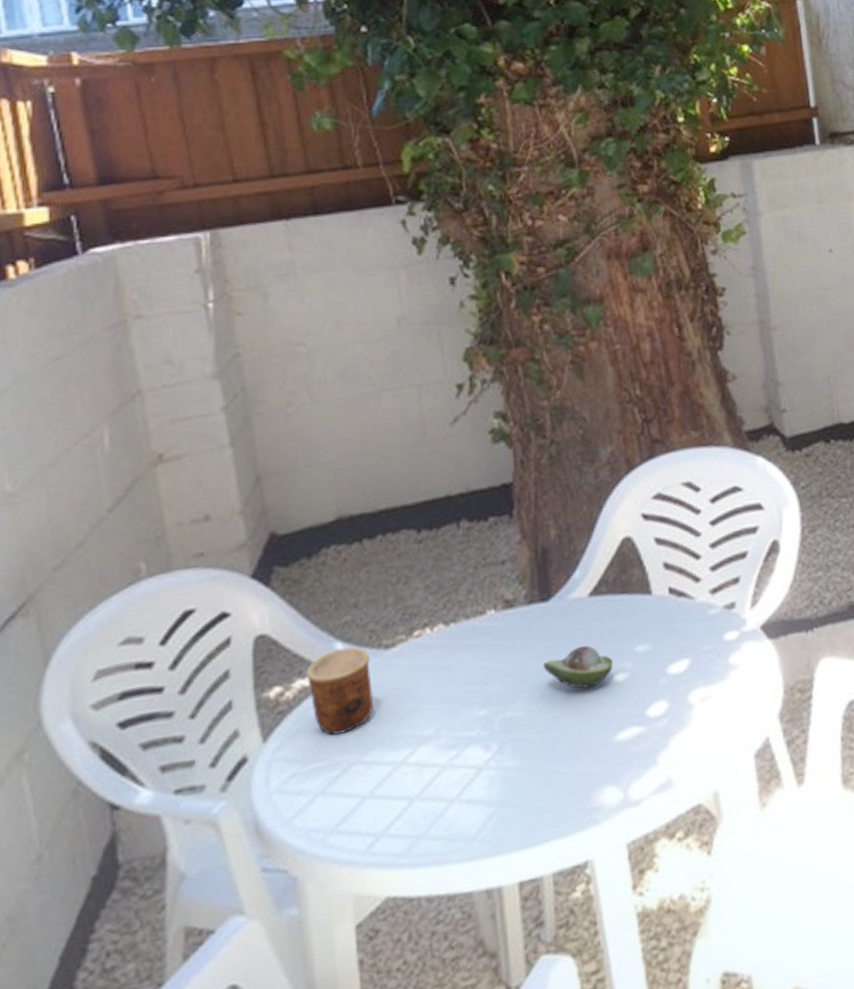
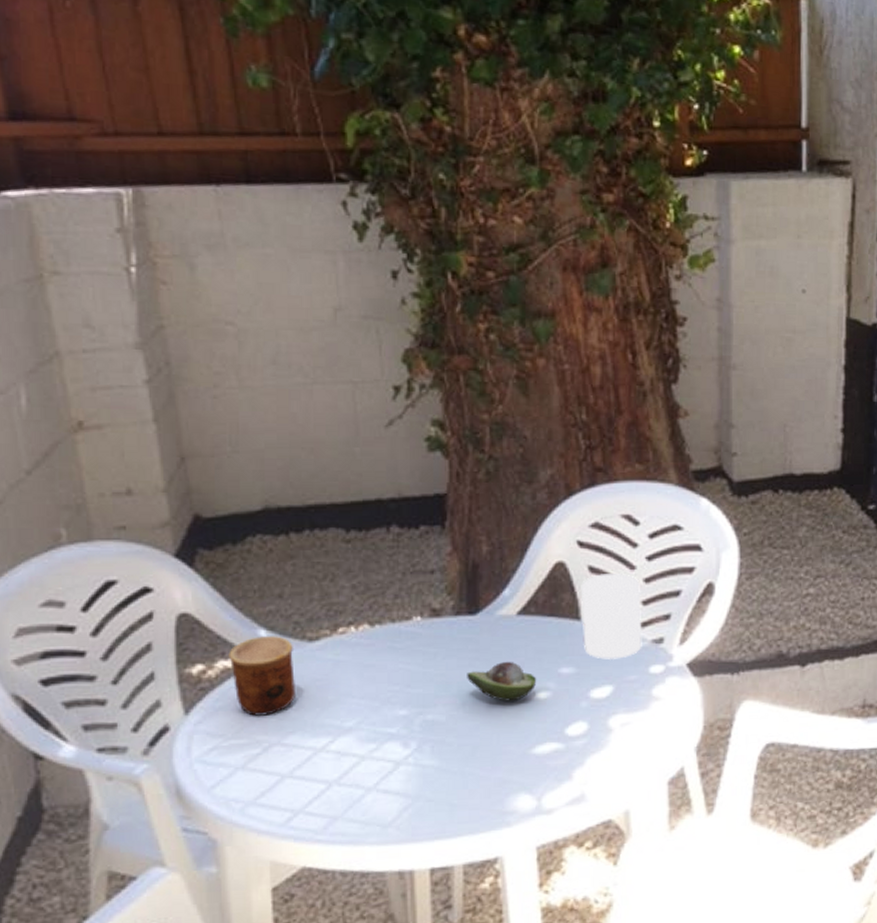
cup: none [648,540,715,632] -> present [580,572,642,660]

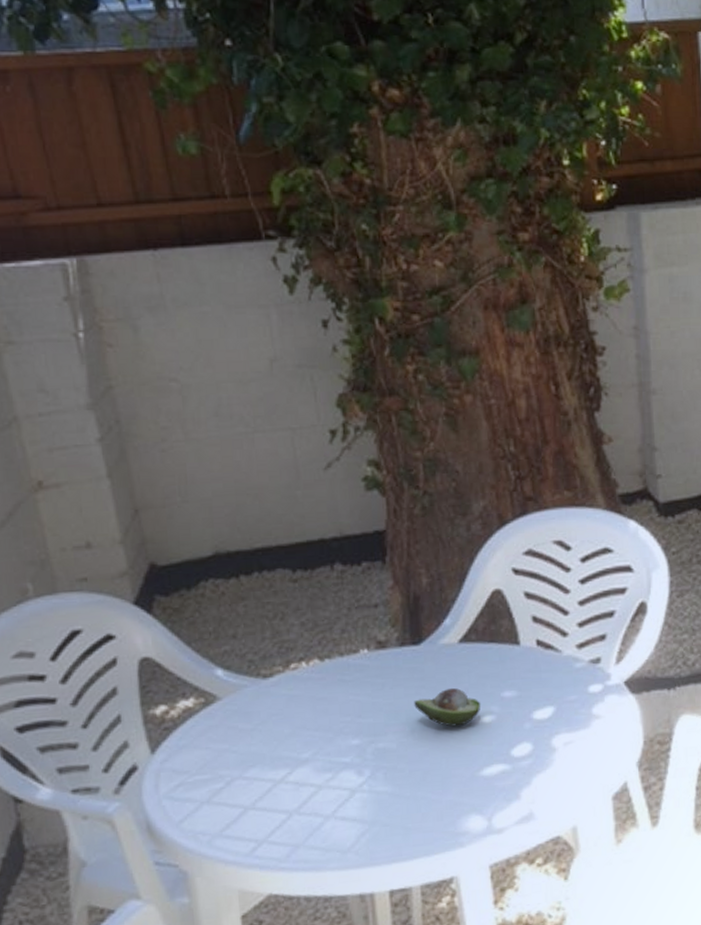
cup: present [228,636,295,716] -> none [189,674,253,752]
cup: present [580,572,642,660] -> none [518,597,580,682]

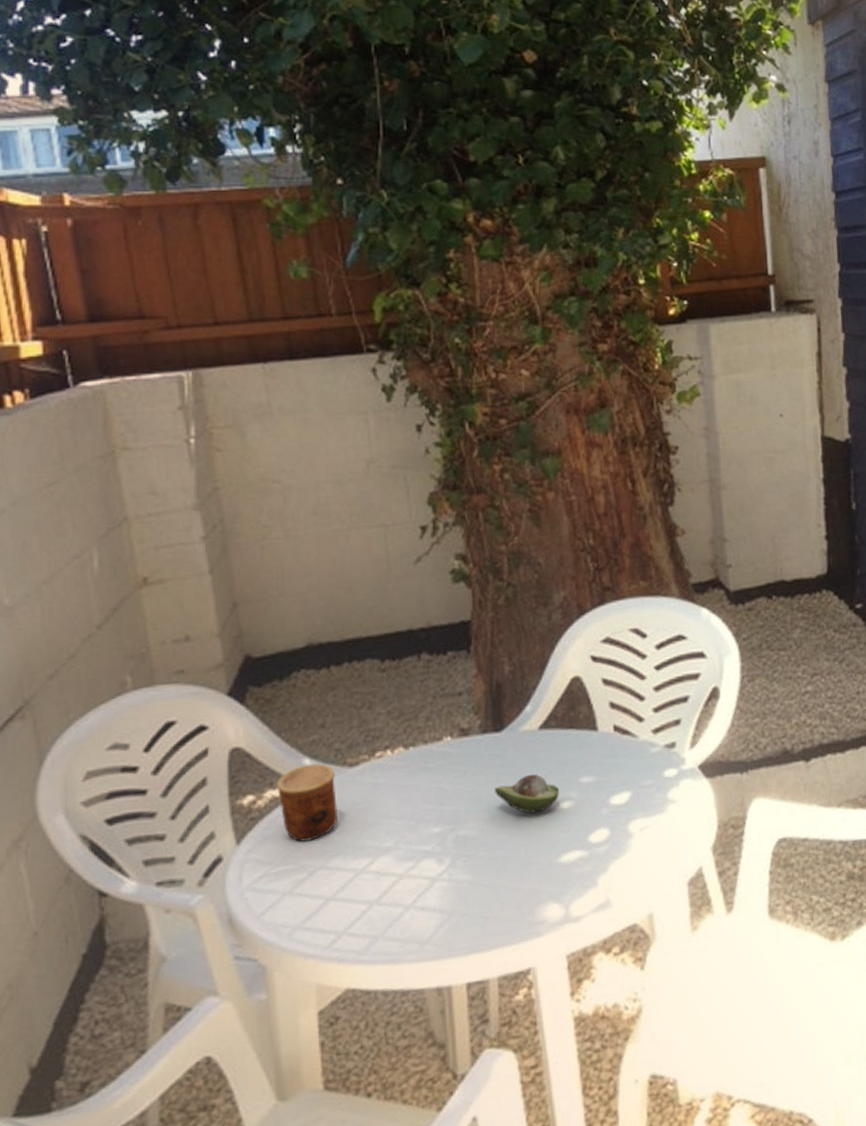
cup: none [189,674,253,752] -> present [276,763,337,842]

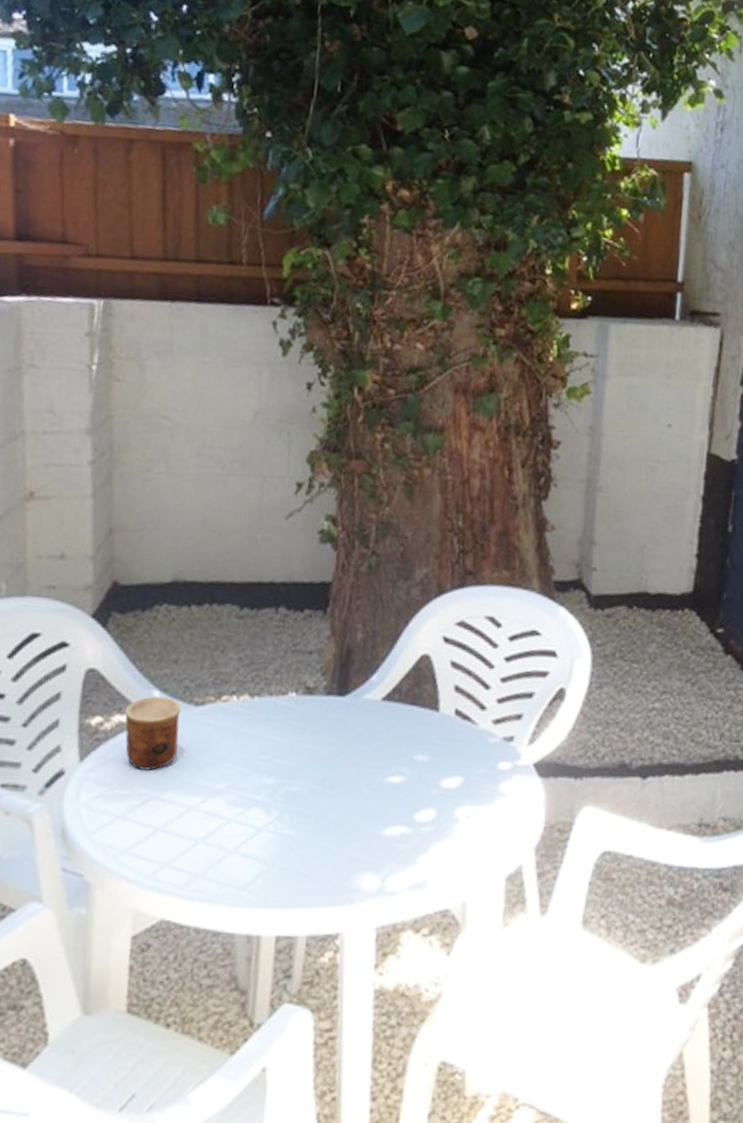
fruit: present [495,774,560,813] -> none [330,743,394,782]

